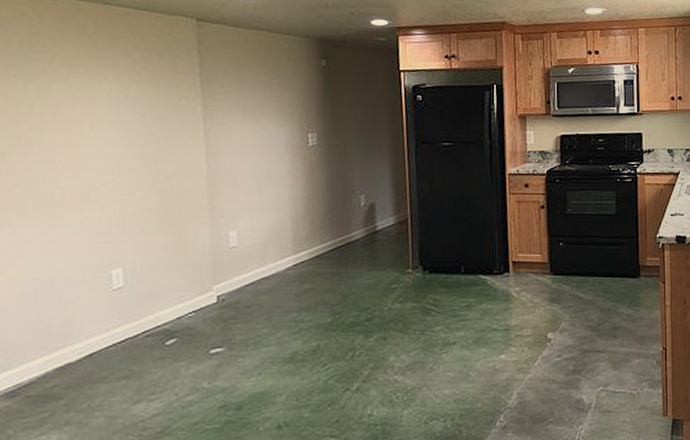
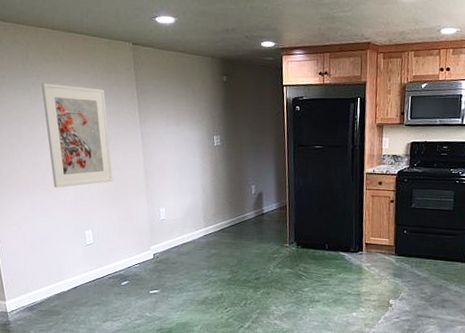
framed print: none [56,68,160,211] -> present [41,83,113,188]

